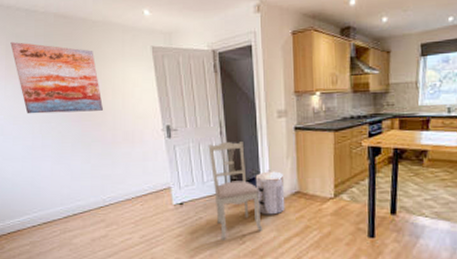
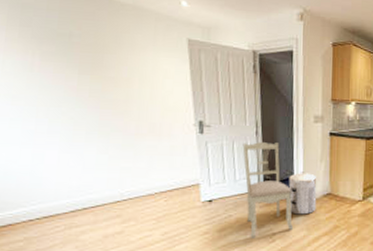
wall art: present [10,41,103,114] -> none [14,11,127,99]

